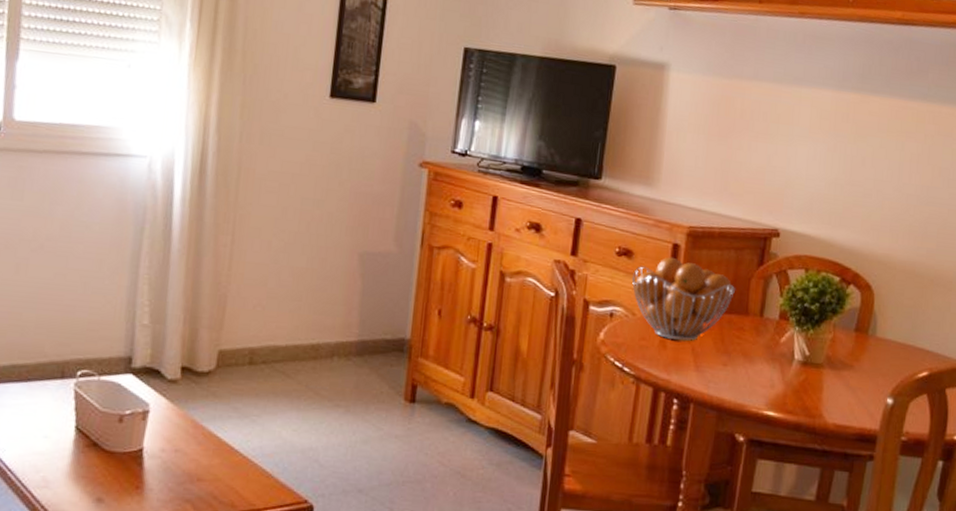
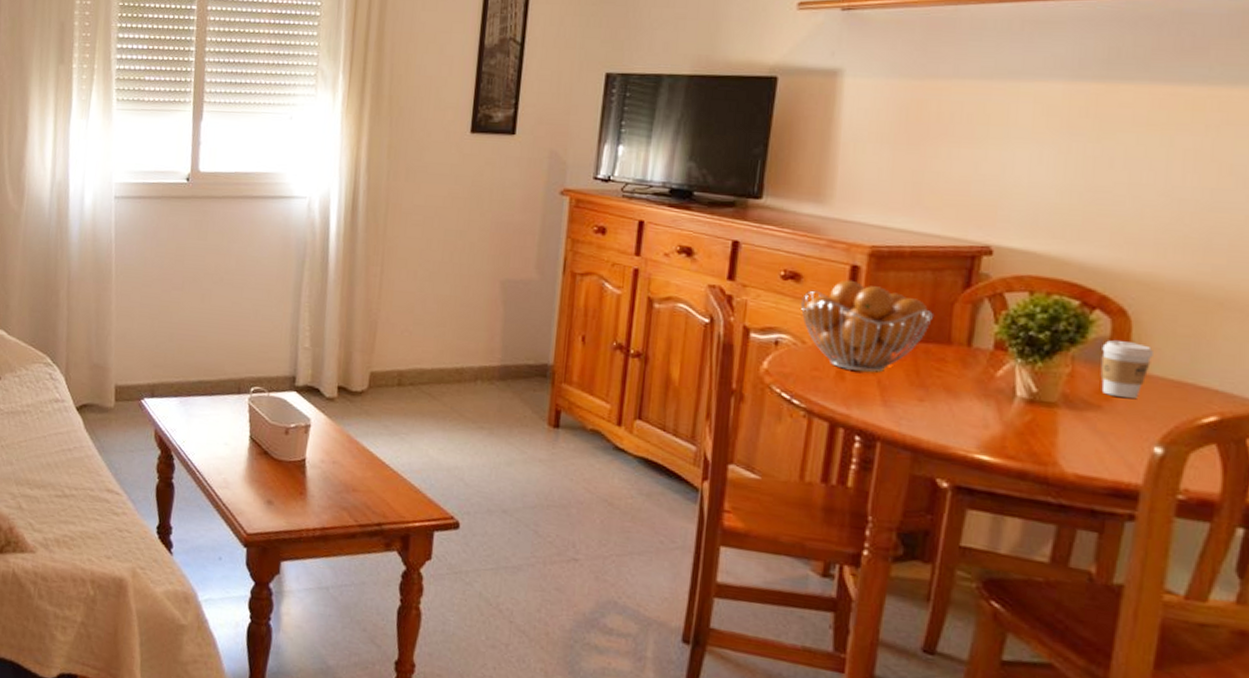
coffee cup: none [852,310,888,359] -> present [1100,339,1153,399]

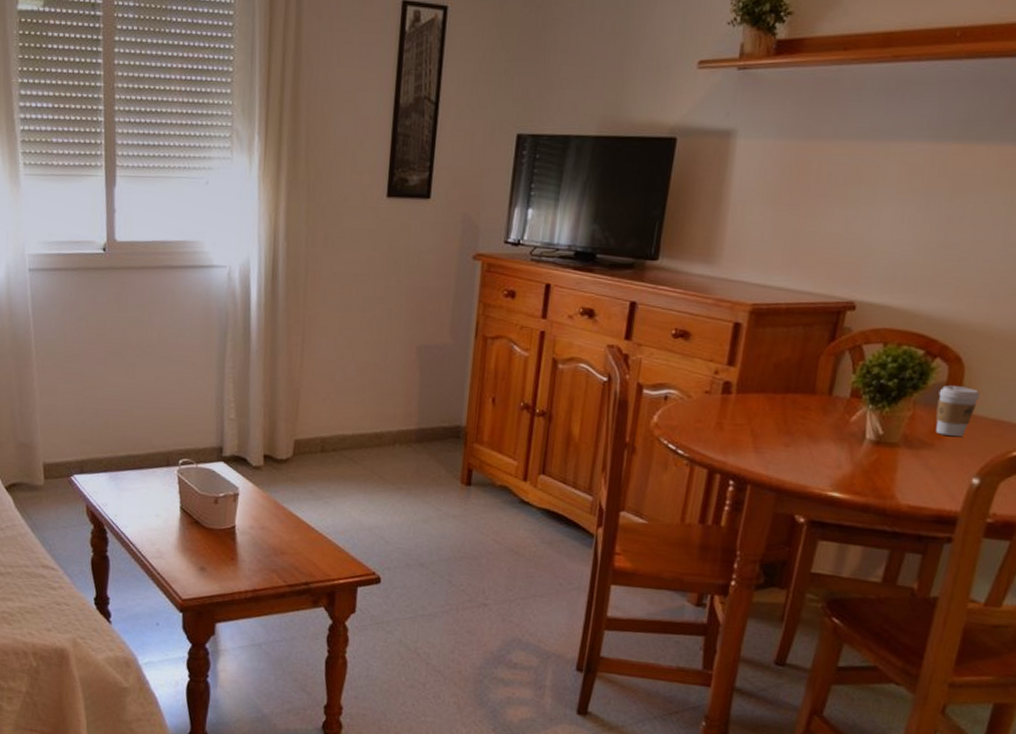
fruit basket: present [801,279,933,373] -> none [688,336,802,422]

